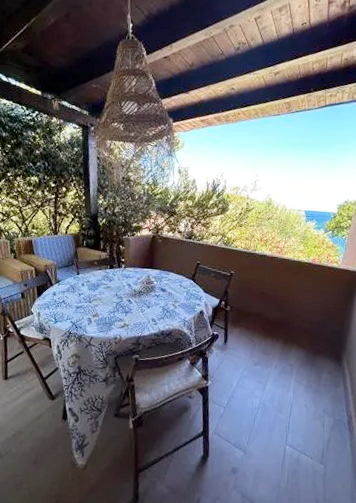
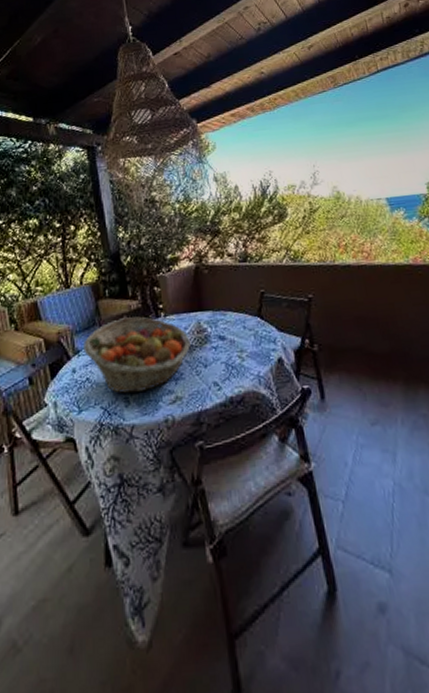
fruit basket: none [63,263,140,317] -> present [83,316,191,394]

